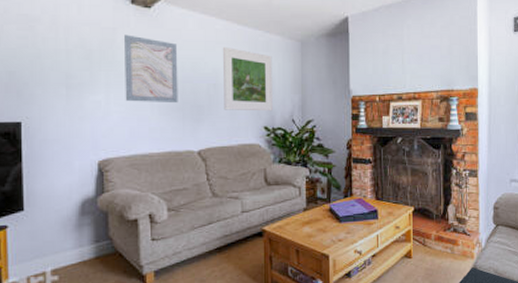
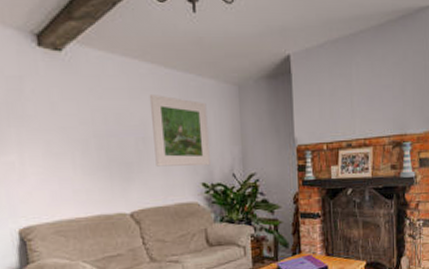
wall art: present [125,34,178,104] -> none [34,83,103,162]

